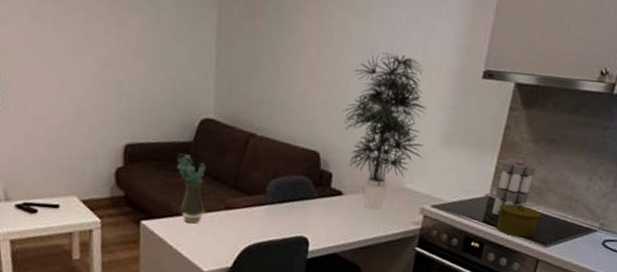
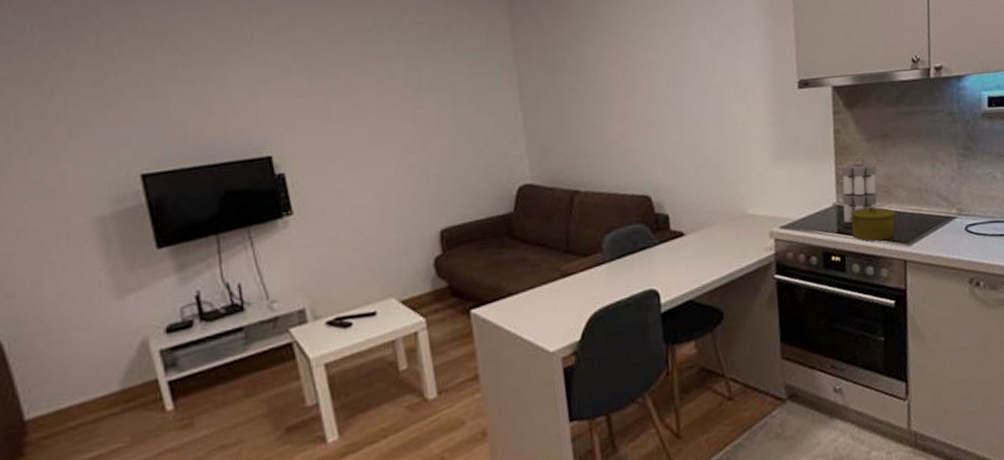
vase: present [176,152,207,224] -> none [498,226,540,302]
plant: present [342,53,428,210] -> none [665,81,759,245]

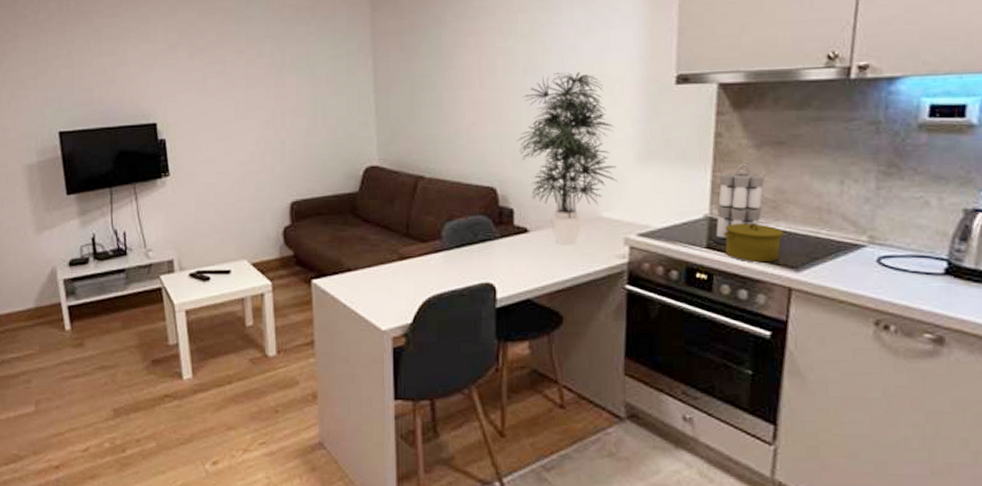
plant: none [665,81,759,245] -> present [516,72,618,245]

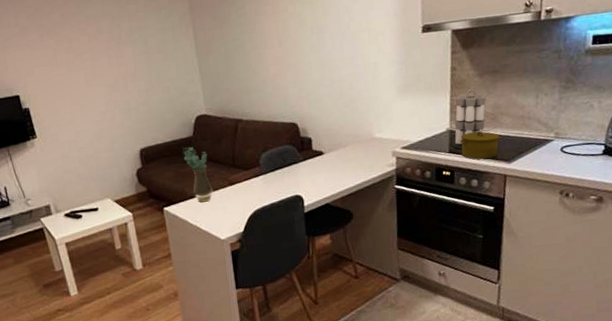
vase: none [343,204,377,278] -> present [182,146,213,203]
plant: present [516,72,618,245] -> none [309,28,385,161]

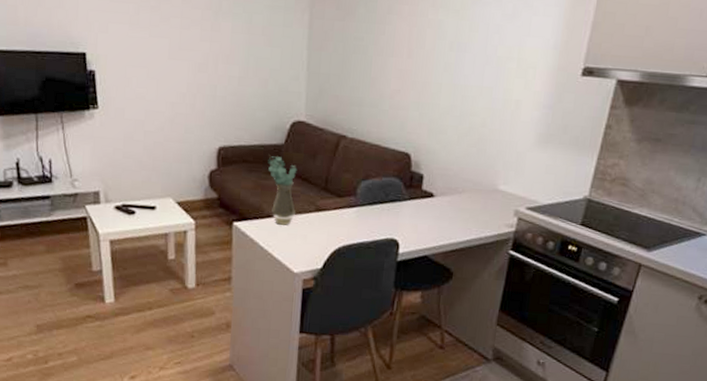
spice rack: present [452,88,487,150] -> none [586,154,640,224]
cooking pot: present [460,131,500,160] -> none [595,206,645,242]

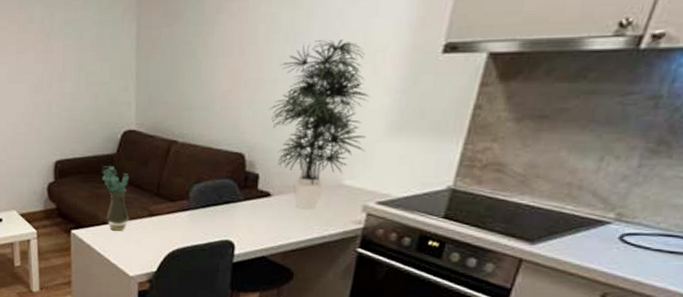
plant: none [434,51,523,212] -> present [269,39,371,210]

